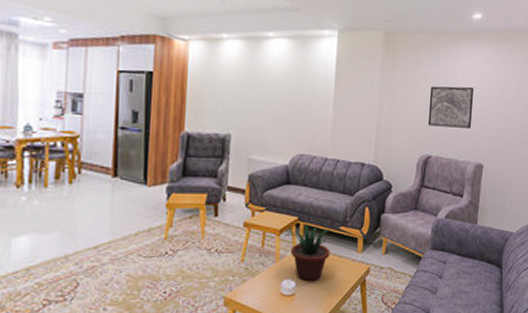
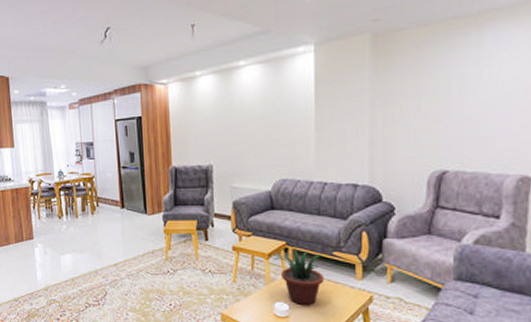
wall art: present [427,86,475,128] -> none [440,78,511,135]

